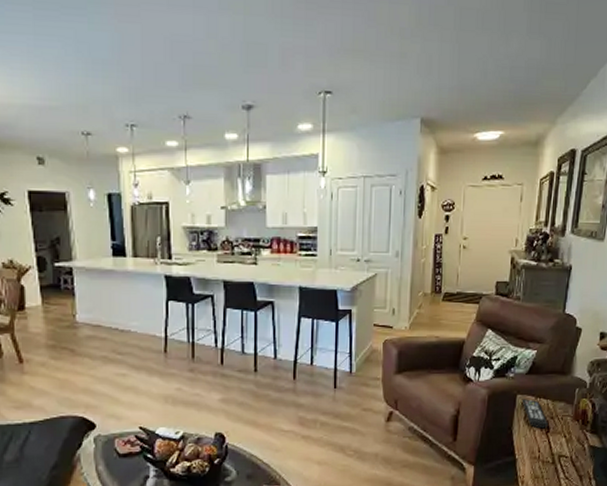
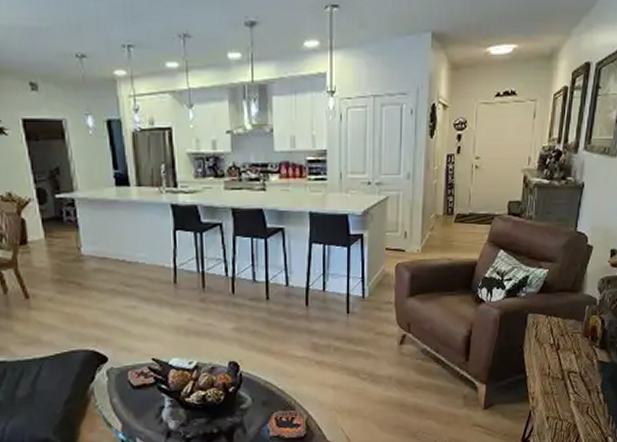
remote control: present [521,399,548,429] -> none [533,317,558,346]

